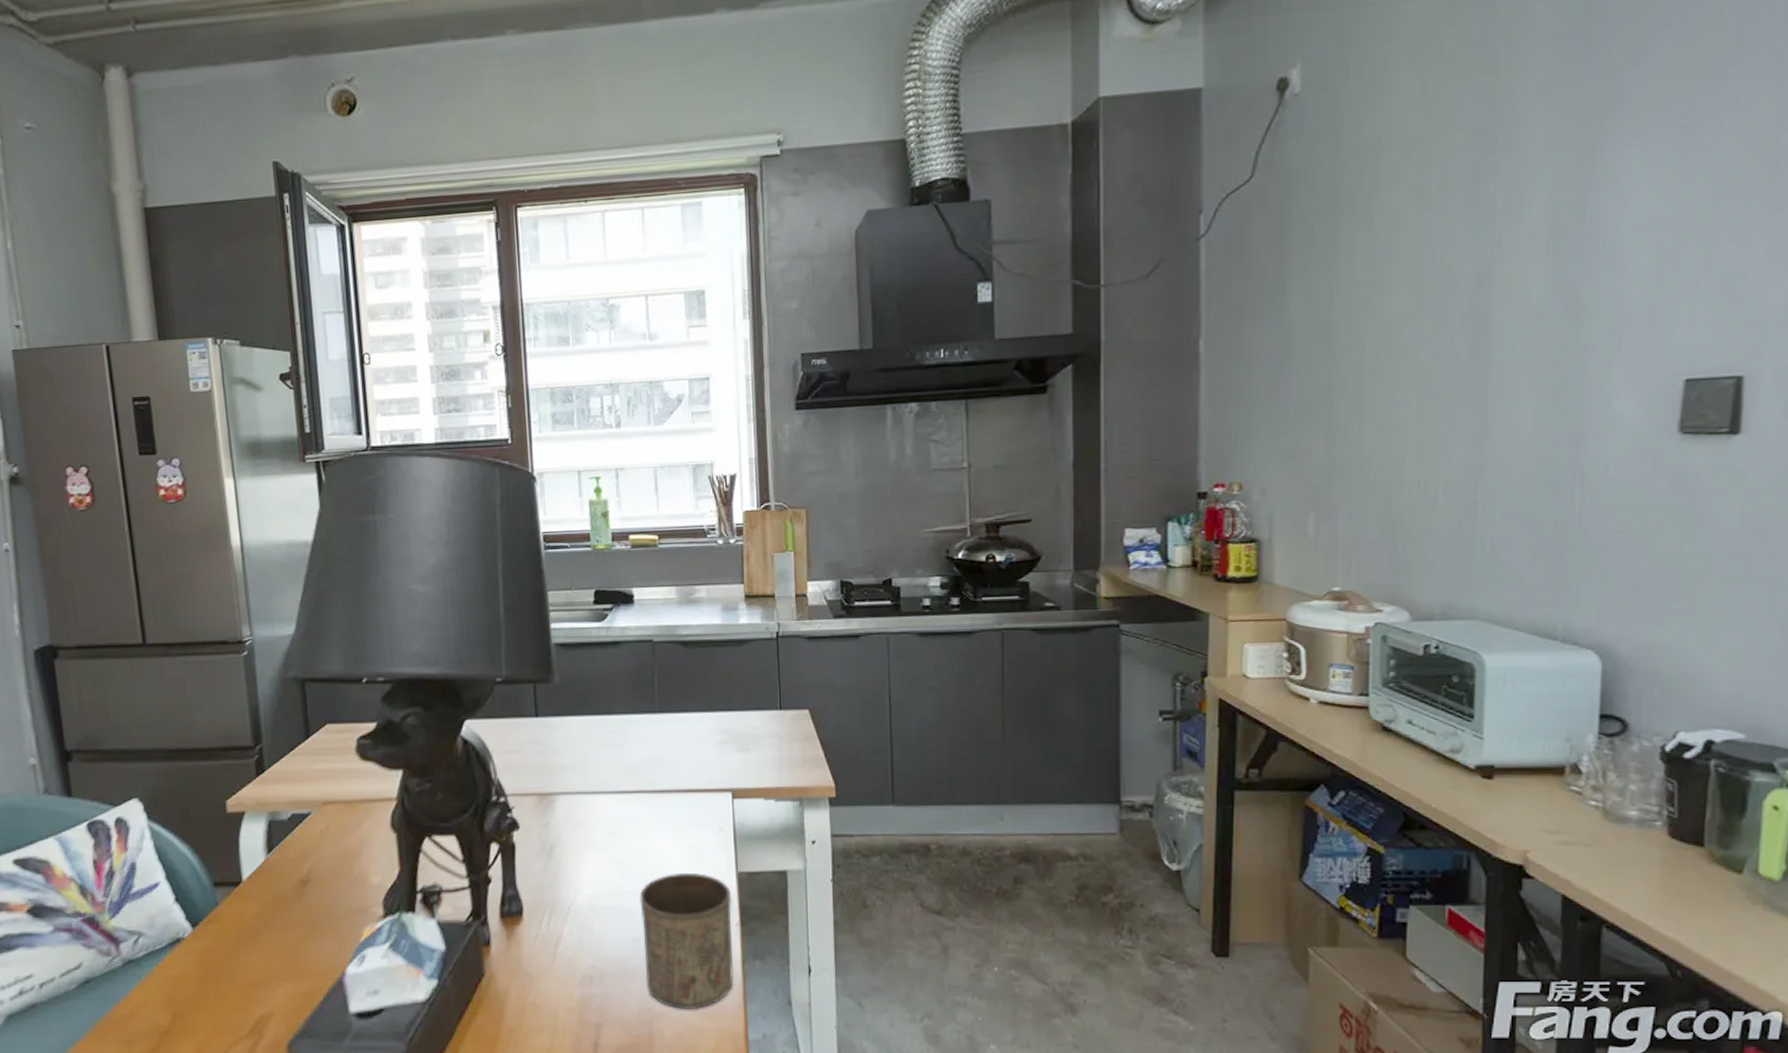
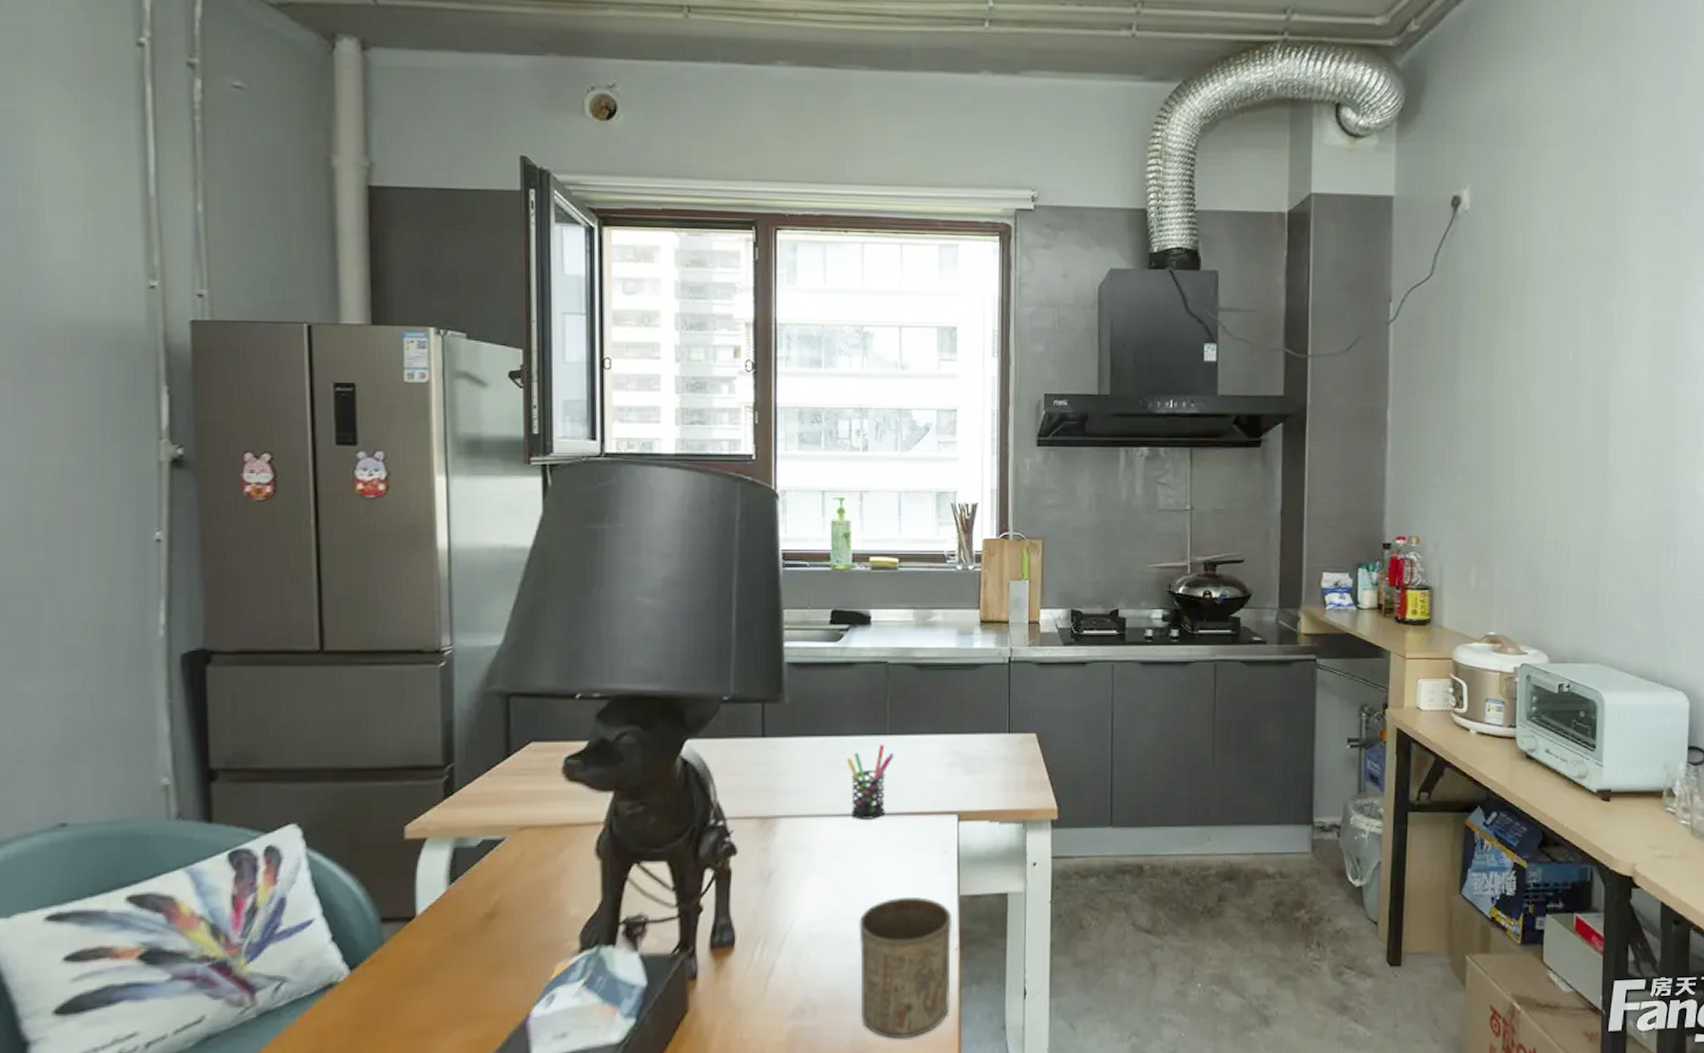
pen holder: none [617,722,664,796] -> present [846,744,894,819]

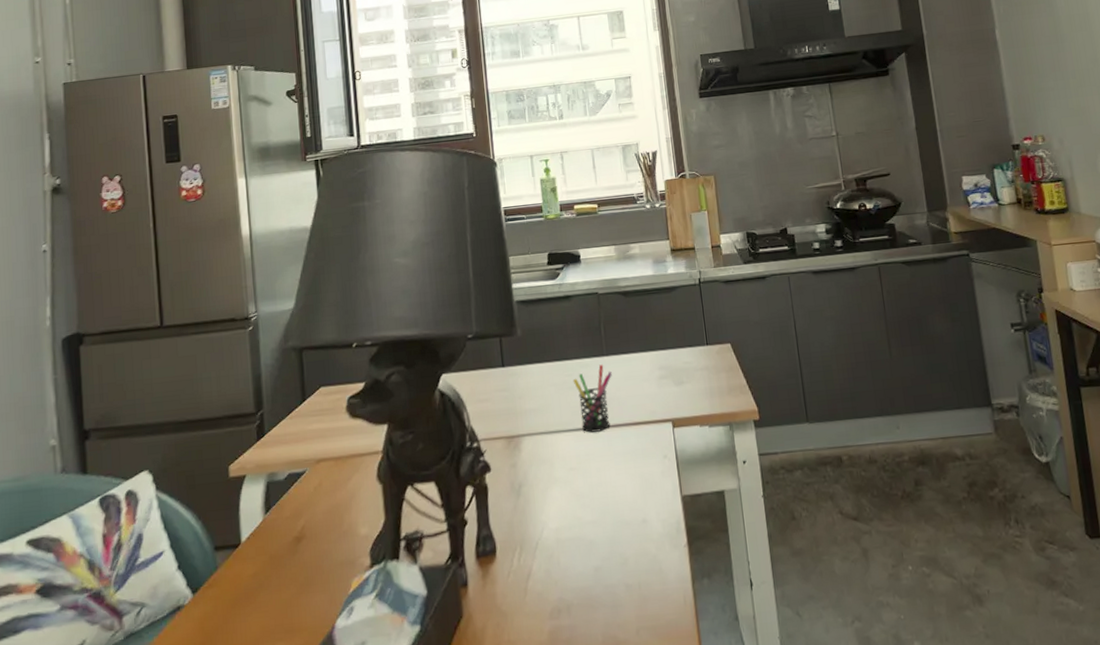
cup: present [859,896,953,1039] -> none [598,499,686,634]

